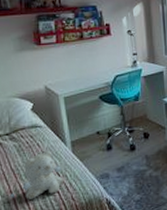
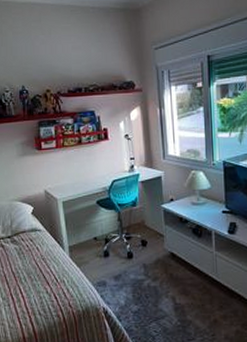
teddy bear: present [10,151,64,200] -> none [10,255,62,304]

